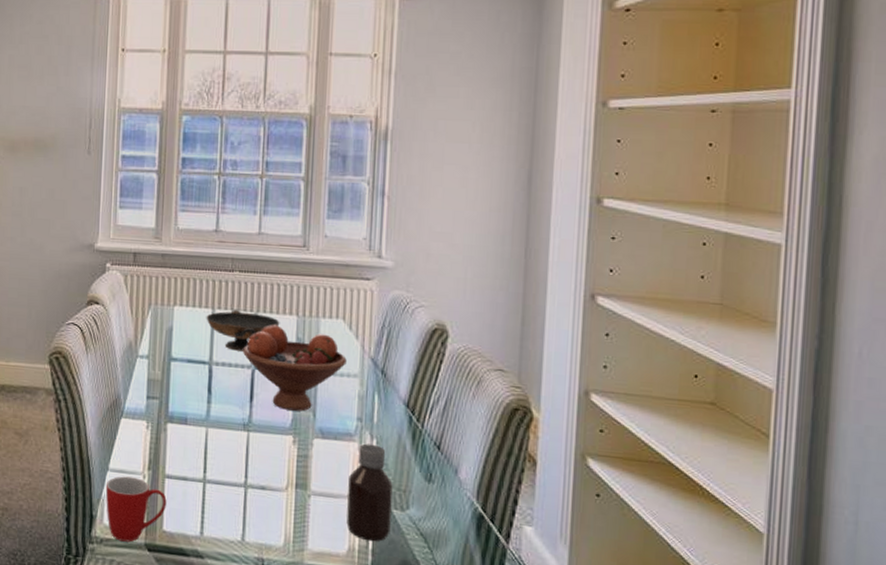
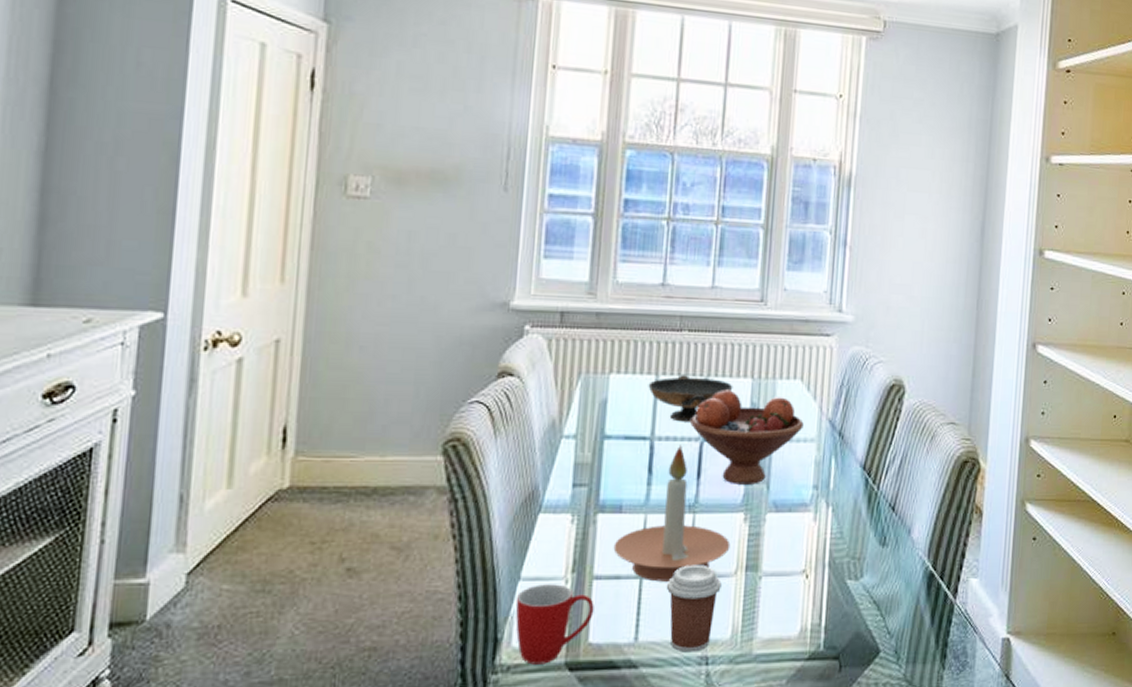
candle holder: none [181,370,281,489] -> present [613,445,731,582]
coffee cup: none [225,476,274,553] -> present [666,564,722,653]
bottle: present [346,443,393,542] -> none [799,512,848,618]

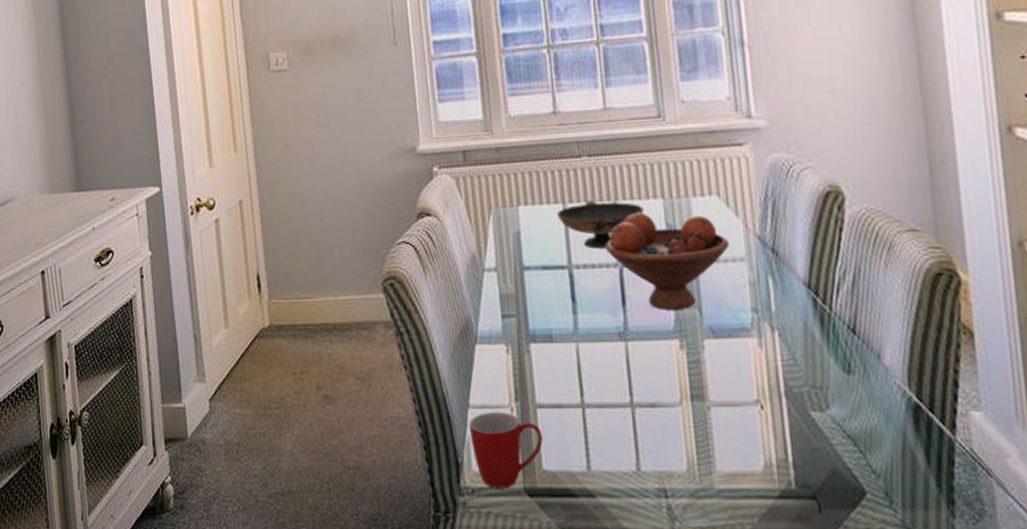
candle holder: present [613,445,731,582] -> none [550,272,670,411]
coffee cup: present [666,564,722,653] -> none [609,394,668,484]

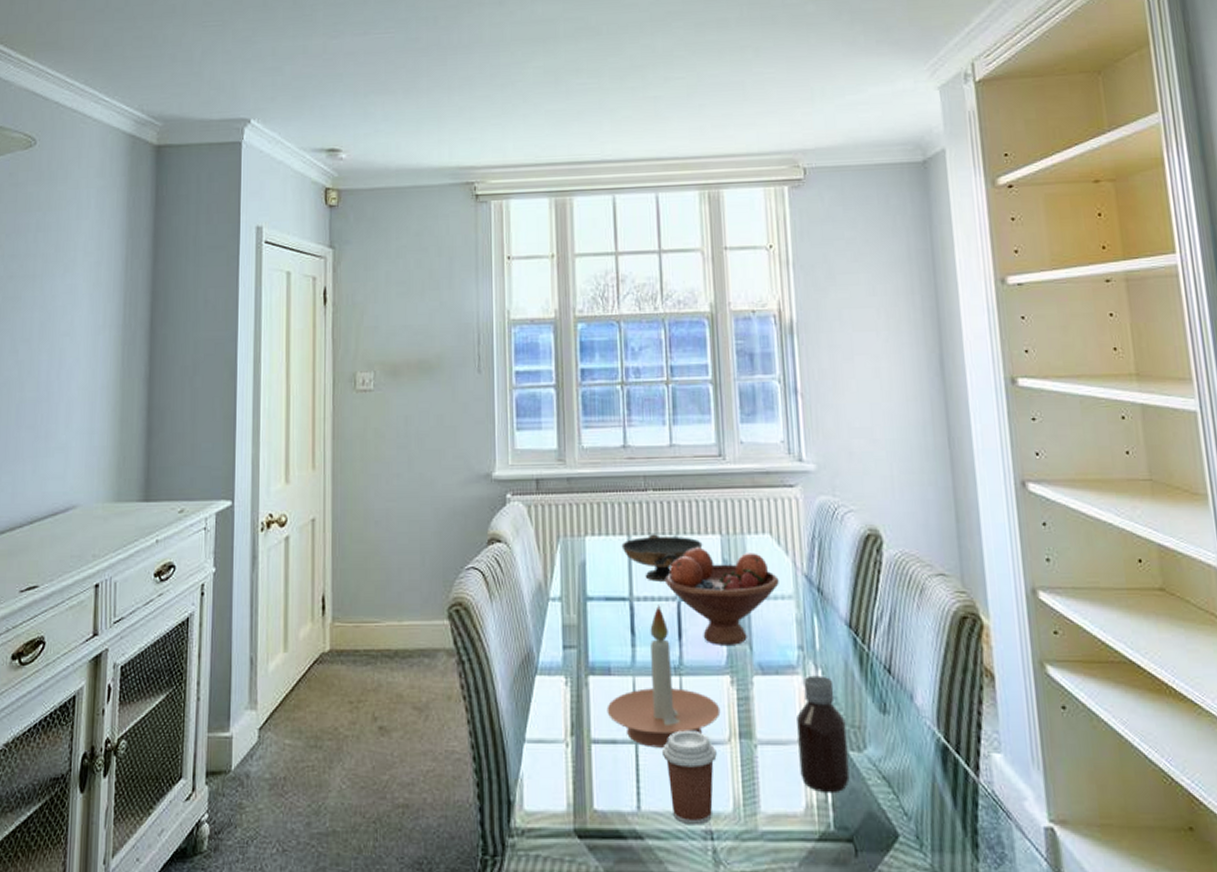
mug: present [468,412,543,489] -> none [523,747,596,830]
candle holder: none [550,272,670,411] -> present [607,605,721,748]
coffee cup: none [609,394,668,484] -> present [661,730,717,825]
bottle: none [752,337,812,453] -> present [797,675,850,794]

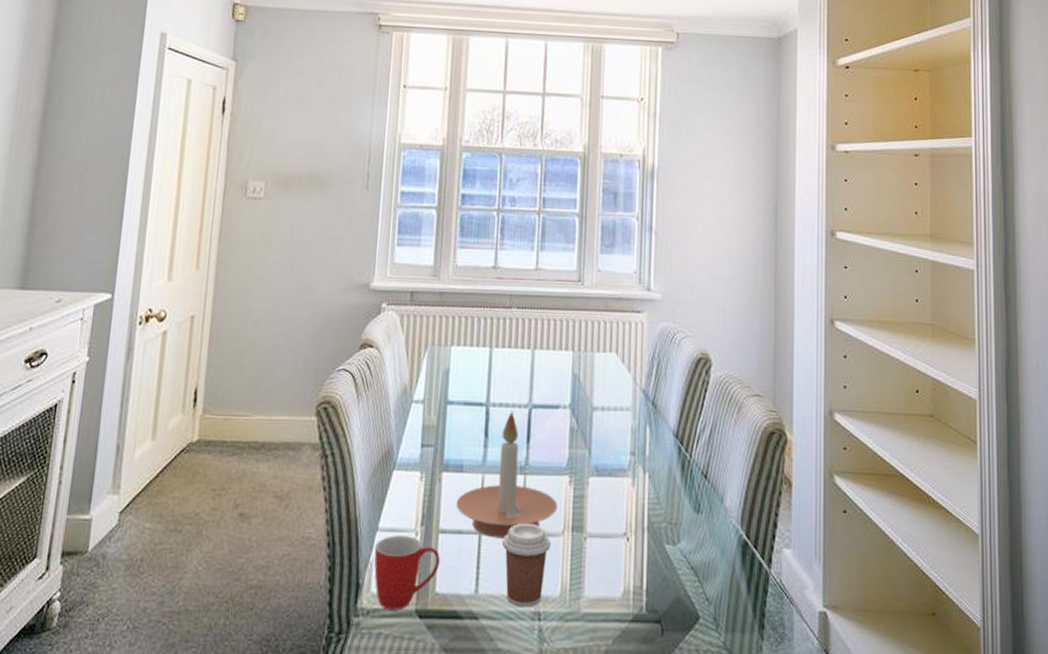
mug: none [523,747,596,830] -> present [374,535,440,610]
decorative bowl: present [621,534,703,582] -> none [483,347,557,390]
fruit bowl: present [666,547,779,645] -> none [520,361,620,449]
bottle: present [797,675,850,794] -> none [621,478,665,581]

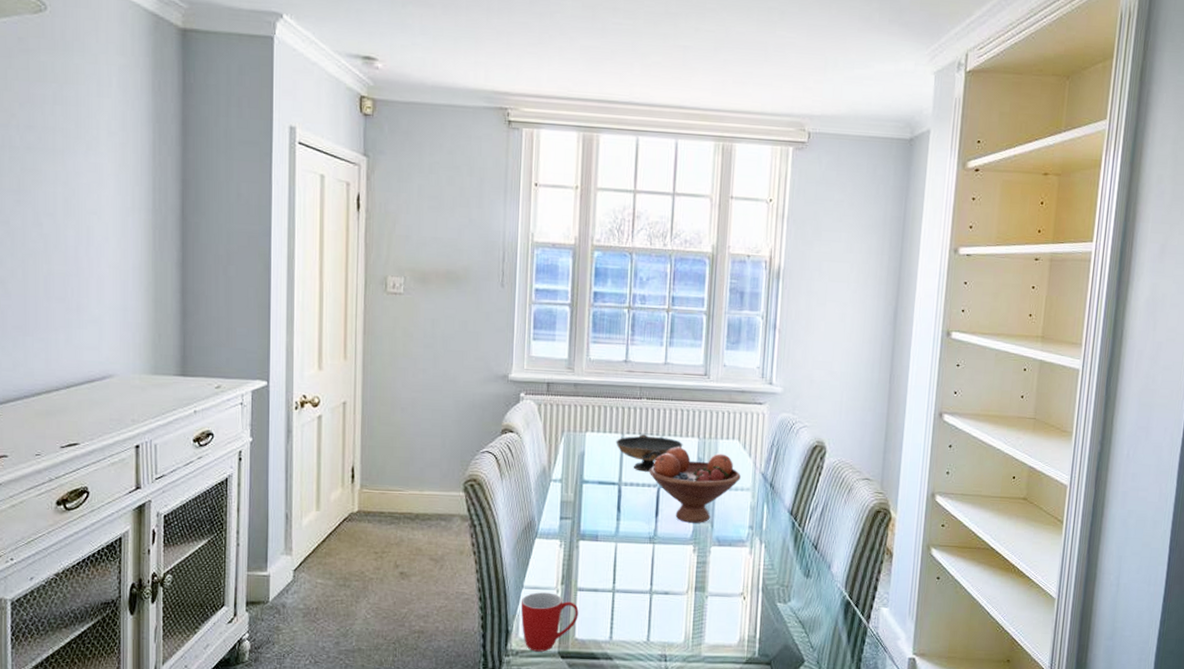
candle holder: present [456,411,558,538] -> none [592,490,683,596]
decorative bowl: none [483,347,557,390] -> present [616,434,683,472]
coffee cup: present [501,523,551,607] -> none [633,584,676,651]
fruit bowl: none [520,361,620,449] -> present [650,447,741,523]

